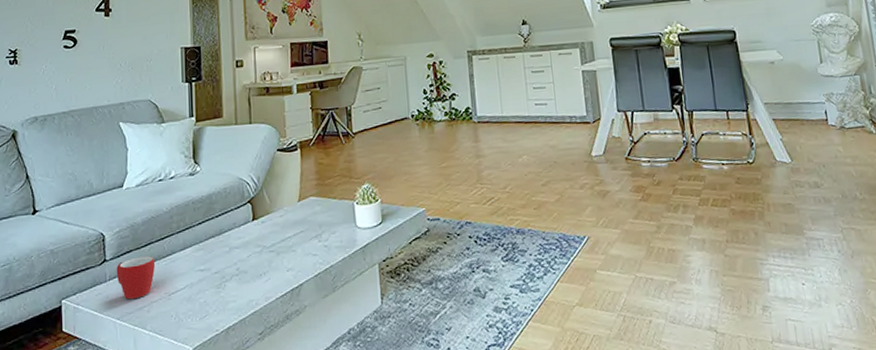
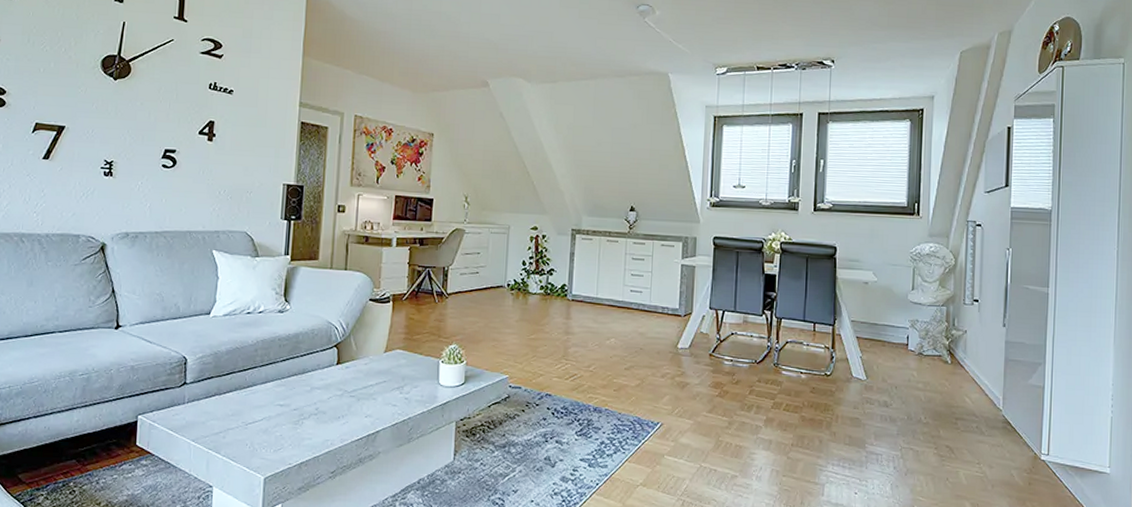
mug: present [116,256,156,300] -> none [195,384,236,424]

